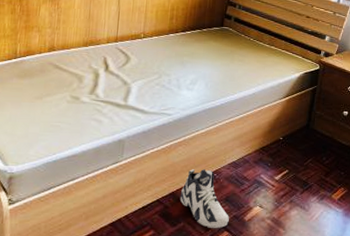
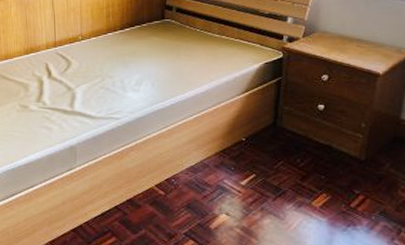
sneaker: present [180,169,229,229] -> none [138,175,193,237]

